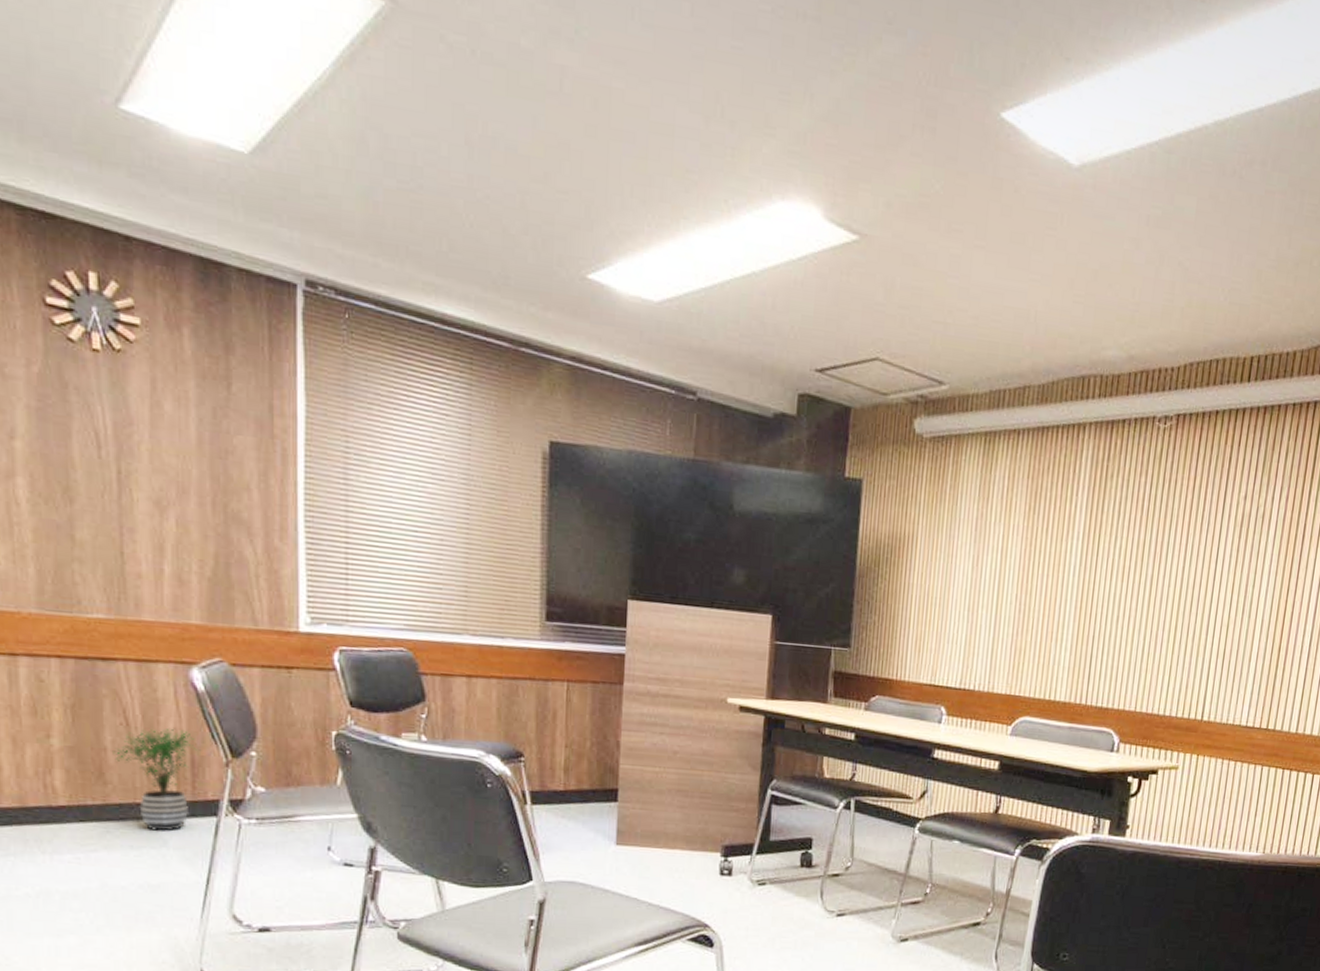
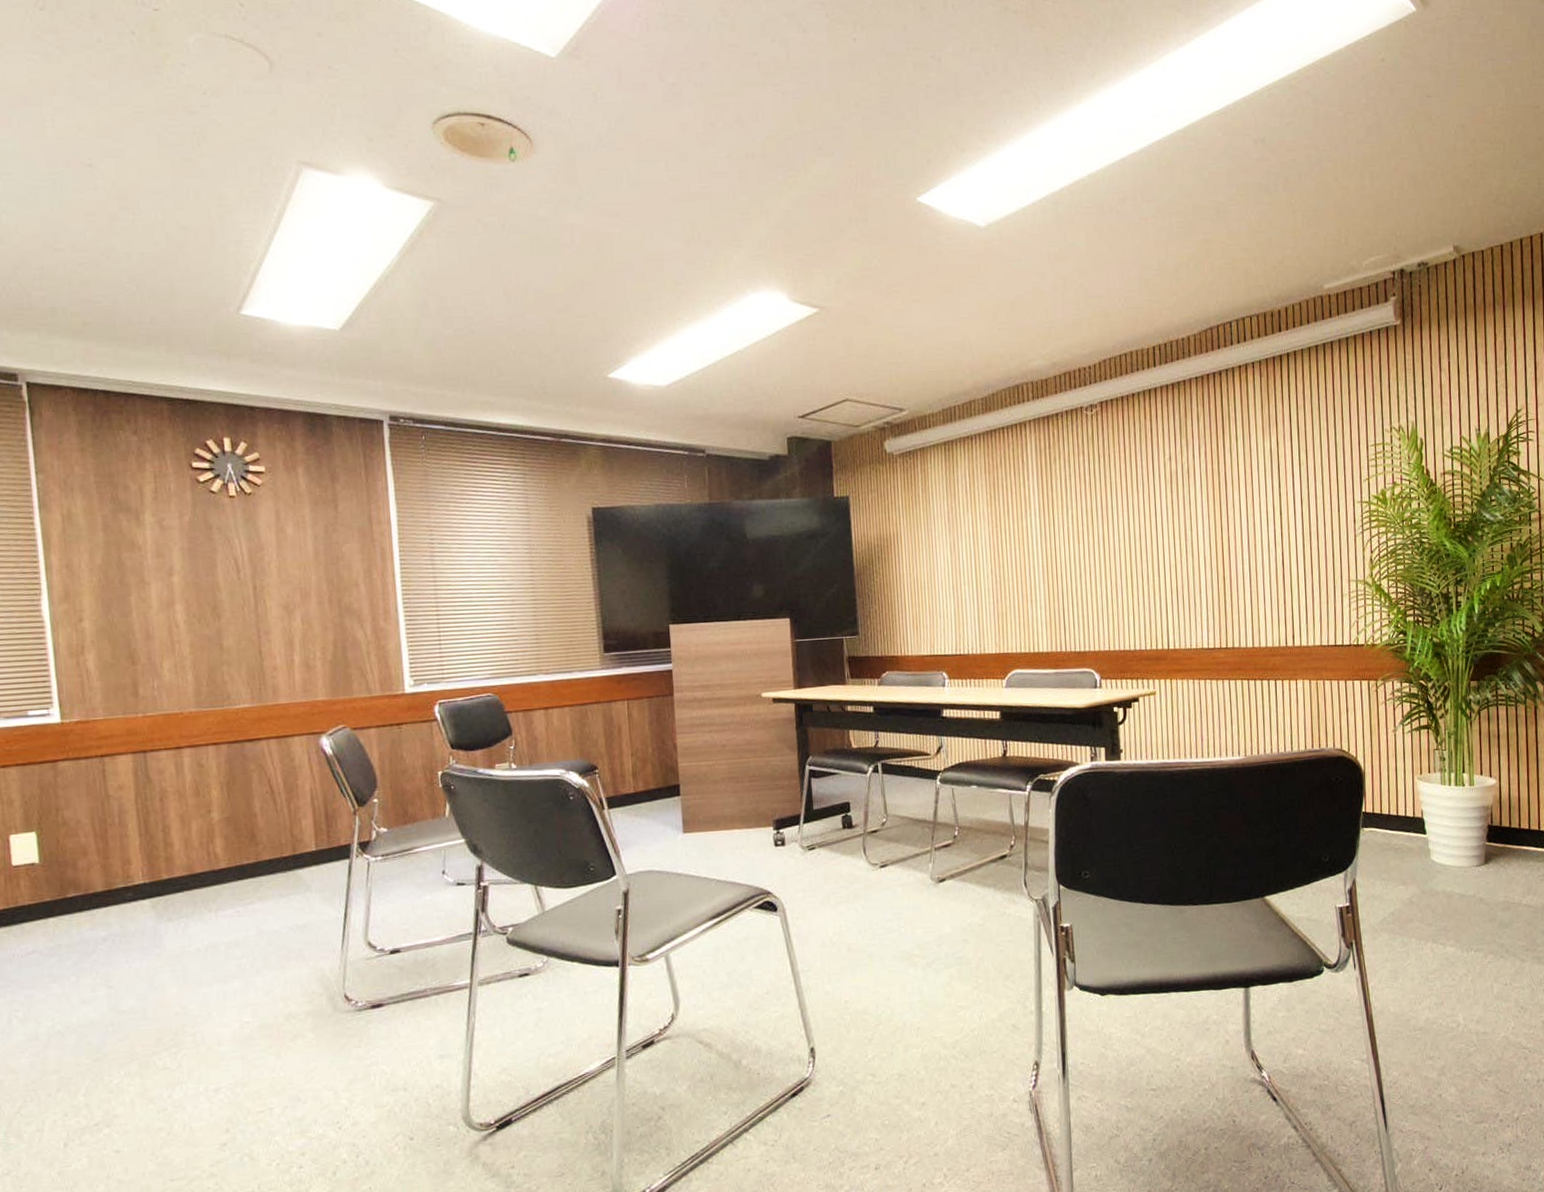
potted plant: present [113,728,202,831] -> none [261,789,334,879]

